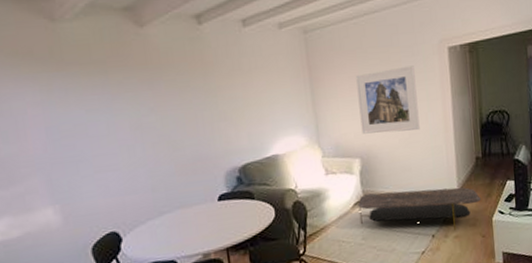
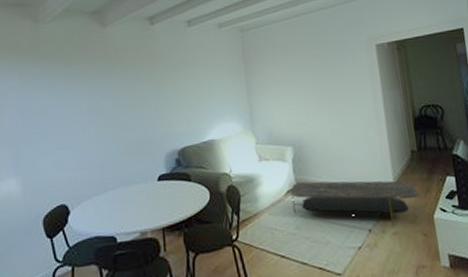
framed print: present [356,65,420,134] -> none [288,61,352,123]

